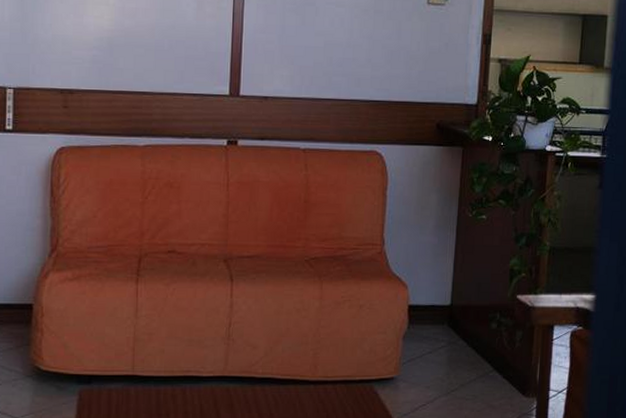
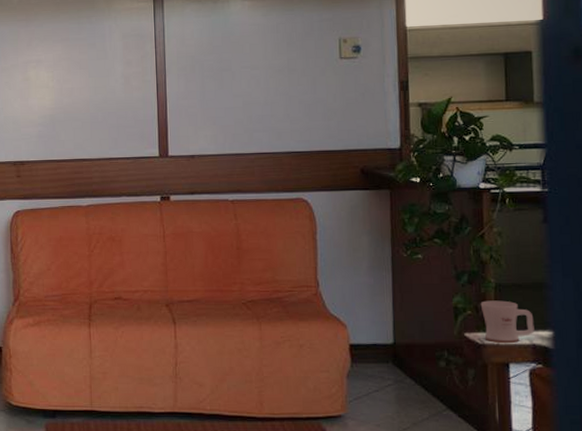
mug: none [534,263,580,306] -> present [480,300,534,344]

